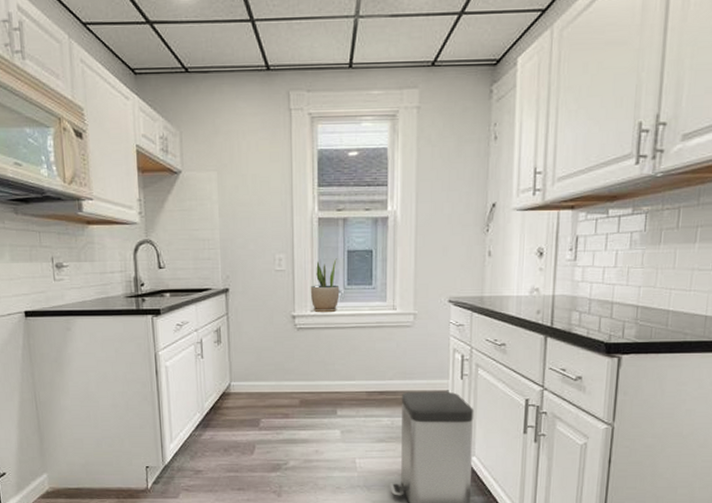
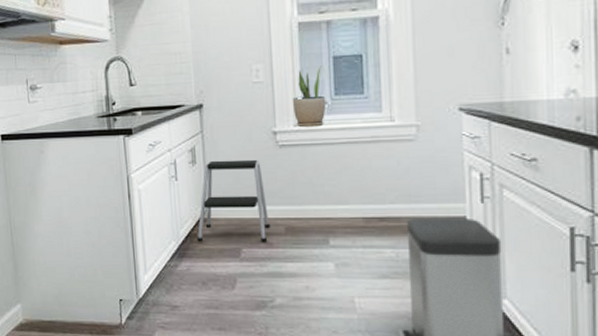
step stool: none [220,340,287,414] -> present [197,159,270,243]

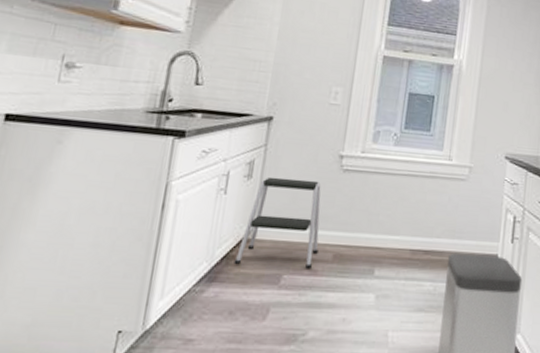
potted plant: present [292,66,326,128] -> none [363,99,397,157]

